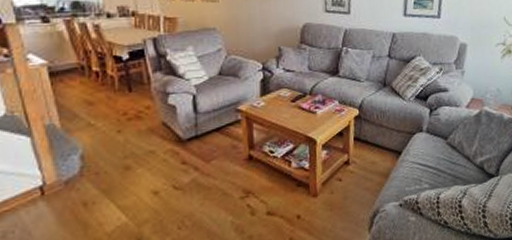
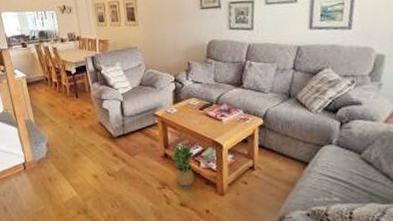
potted plant: none [257,143,284,196] -> present [171,145,194,190]

